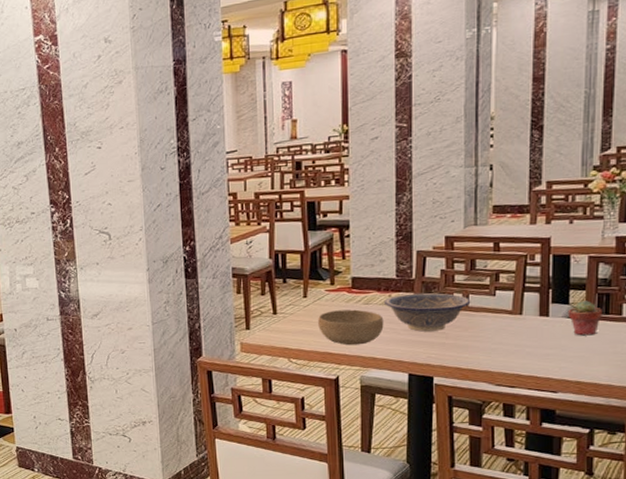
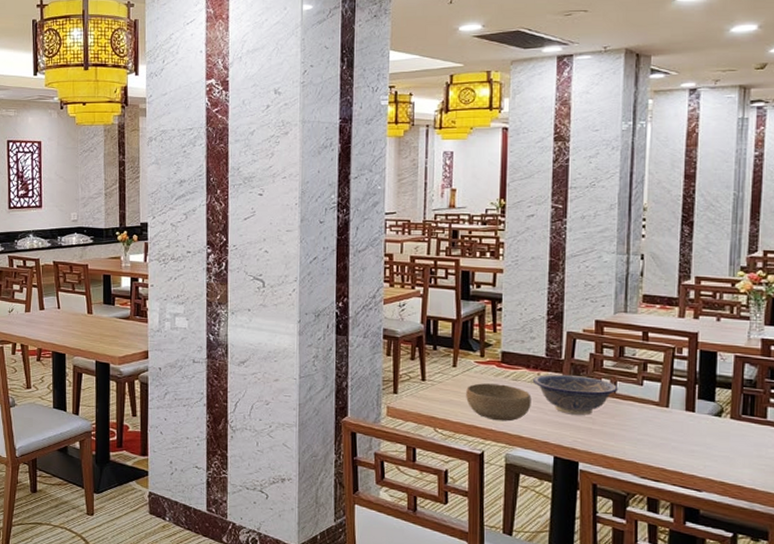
potted succulent: present [567,300,602,336] -> none [713,400,747,436]

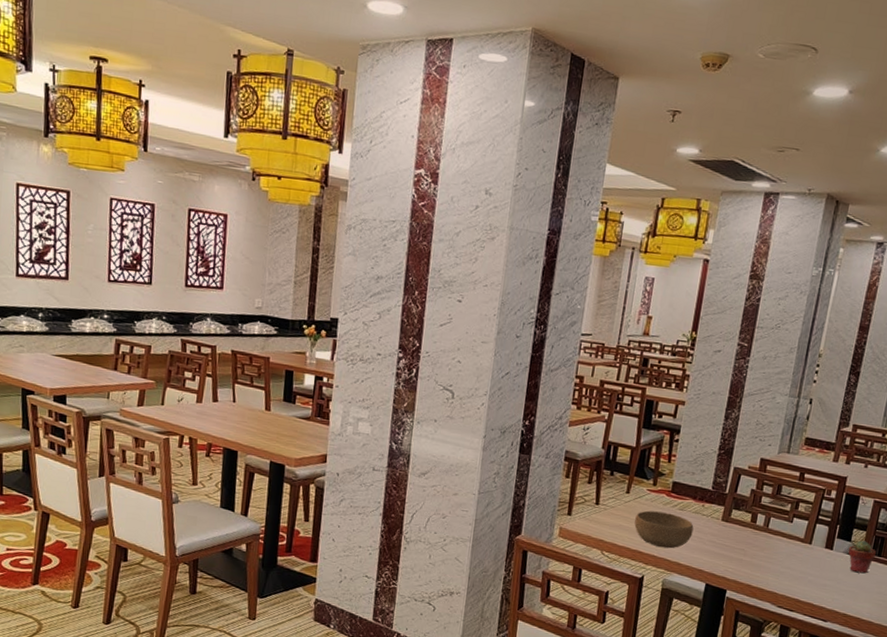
decorative bowl: present [532,374,619,415] -> none [696,506,772,547]
potted succulent: none [713,400,747,436] -> present [847,540,876,574]

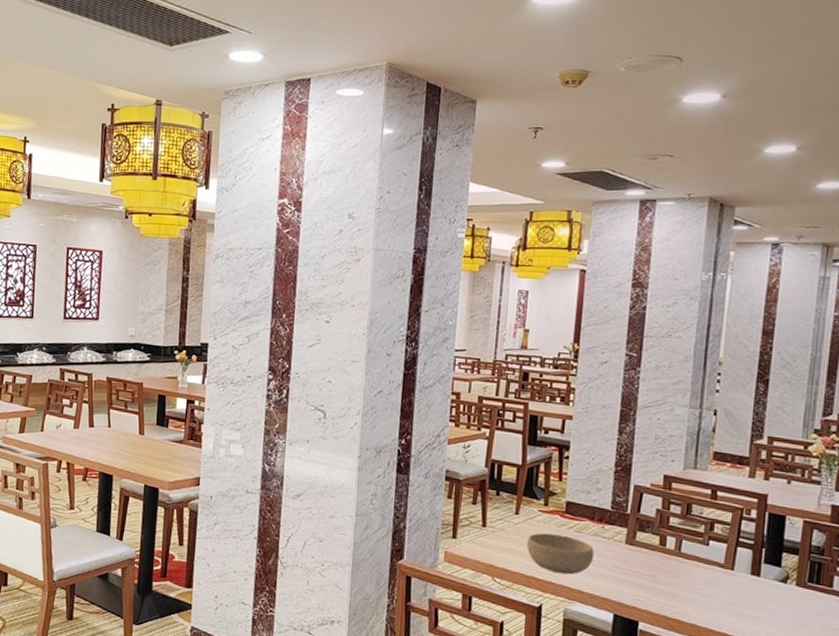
potted succulent: present [847,540,876,574] -> none [779,566,813,604]

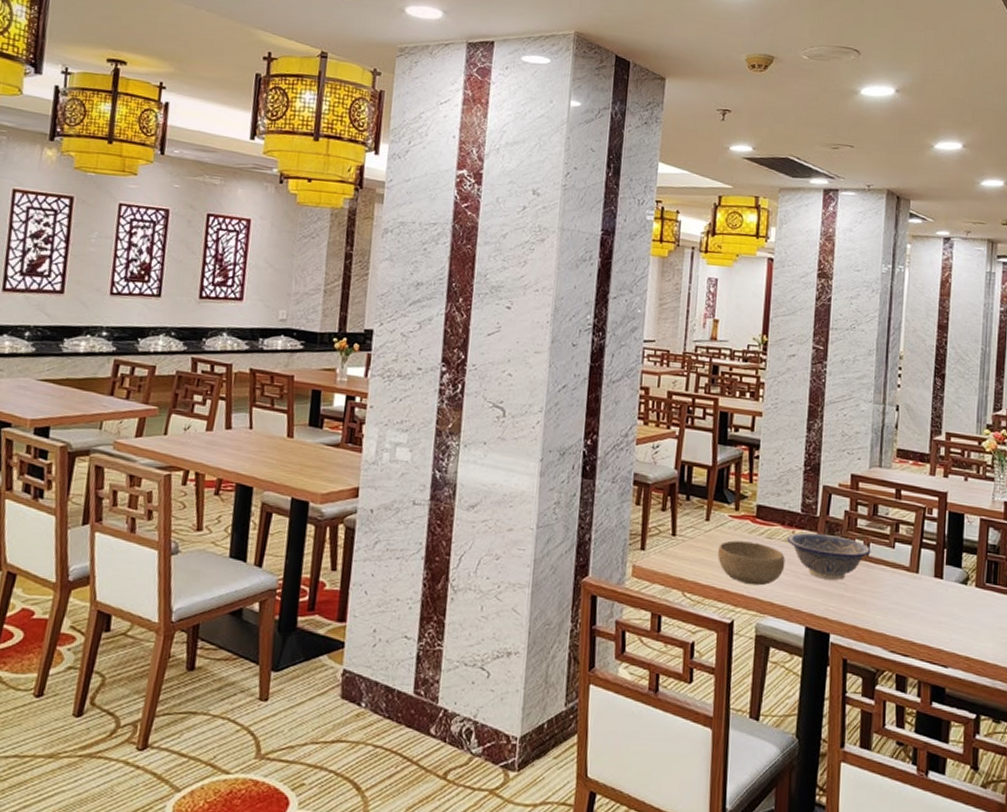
decorative bowl: none [596,527,684,573] -> present [786,532,871,580]

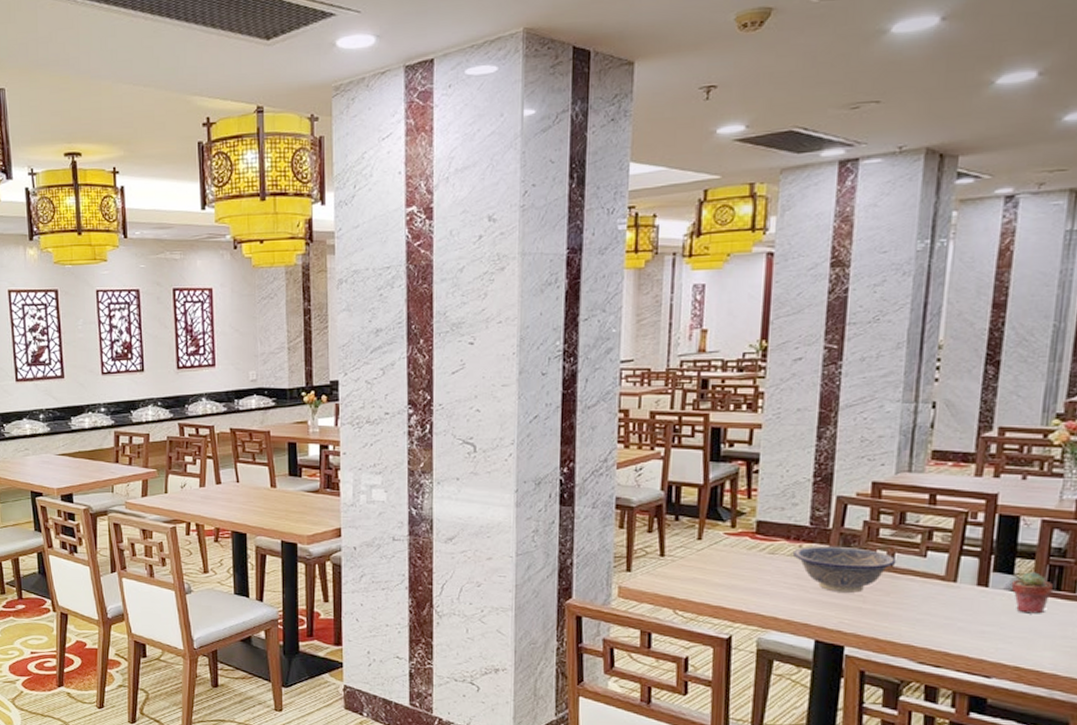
bowl: present [718,540,785,586] -> none [712,558,791,601]
potted succulent: none [960,566,991,606] -> present [1011,572,1053,614]

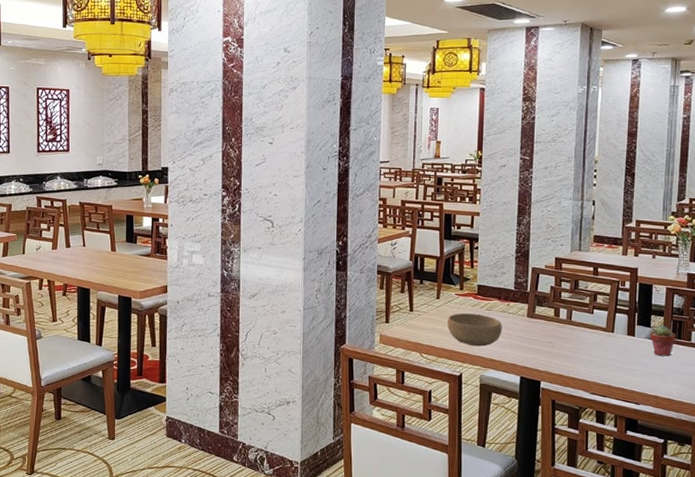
bowl: none [712,558,791,601] -> present [447,313,502,347]
decorative bowl: present [792,545,897,593] -> none [503,304,574,340]

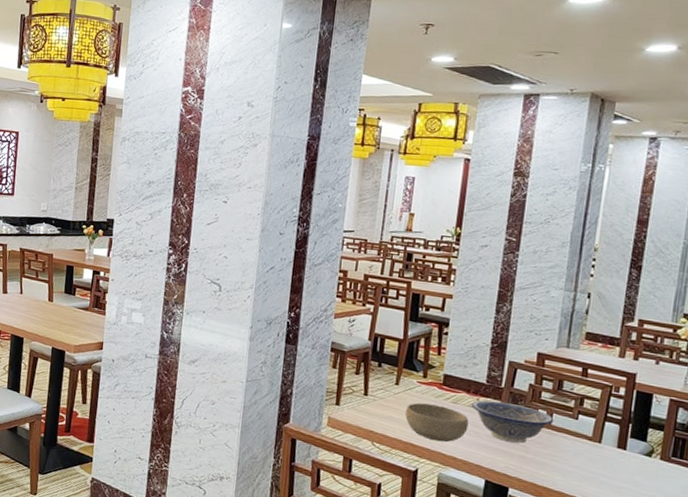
decorative bowl: none [503,304,574,340] -> present [471,400,554,443]
potted succulent: present [649,325,676,356] -> none [644,441,677,477]

